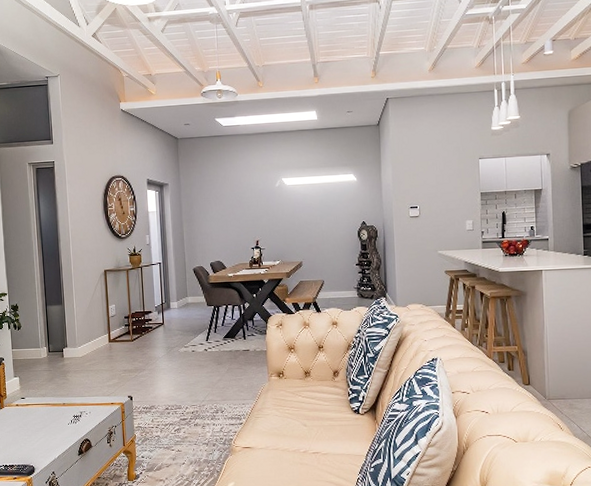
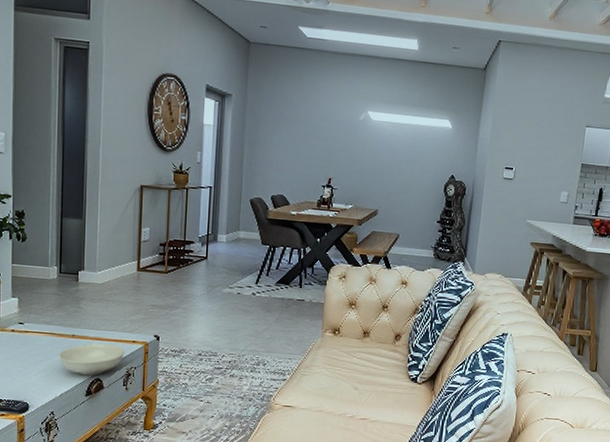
bowl: none [54,408,106,438] -> present [59,343,125,376]

